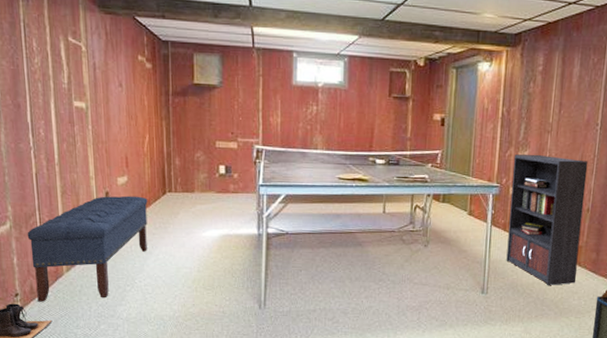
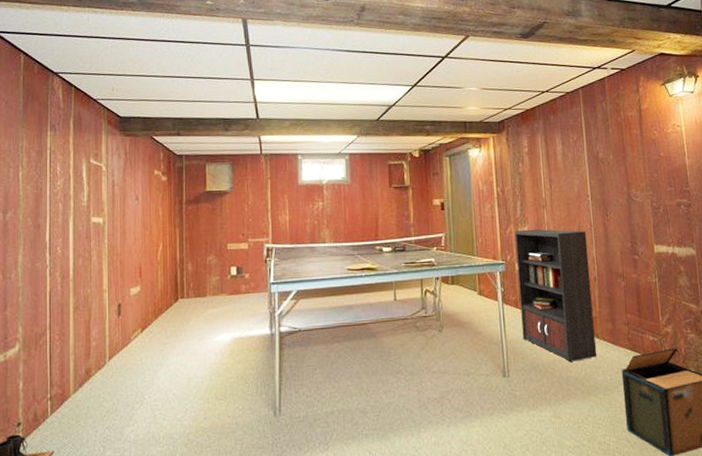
bench: present [27,195,148,302] -> none [36,305,160,430]

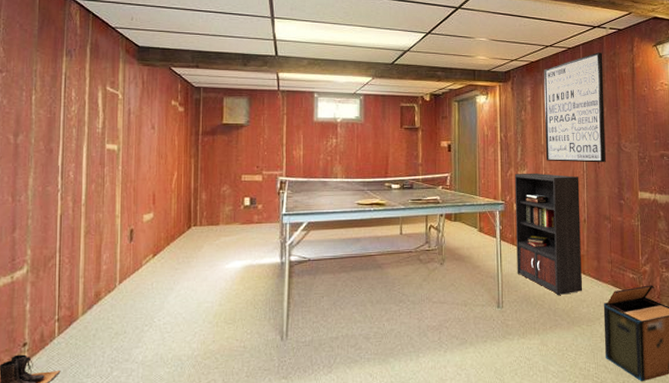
wall art: none [540,95,615,216] -> present [543,52,606,163]

